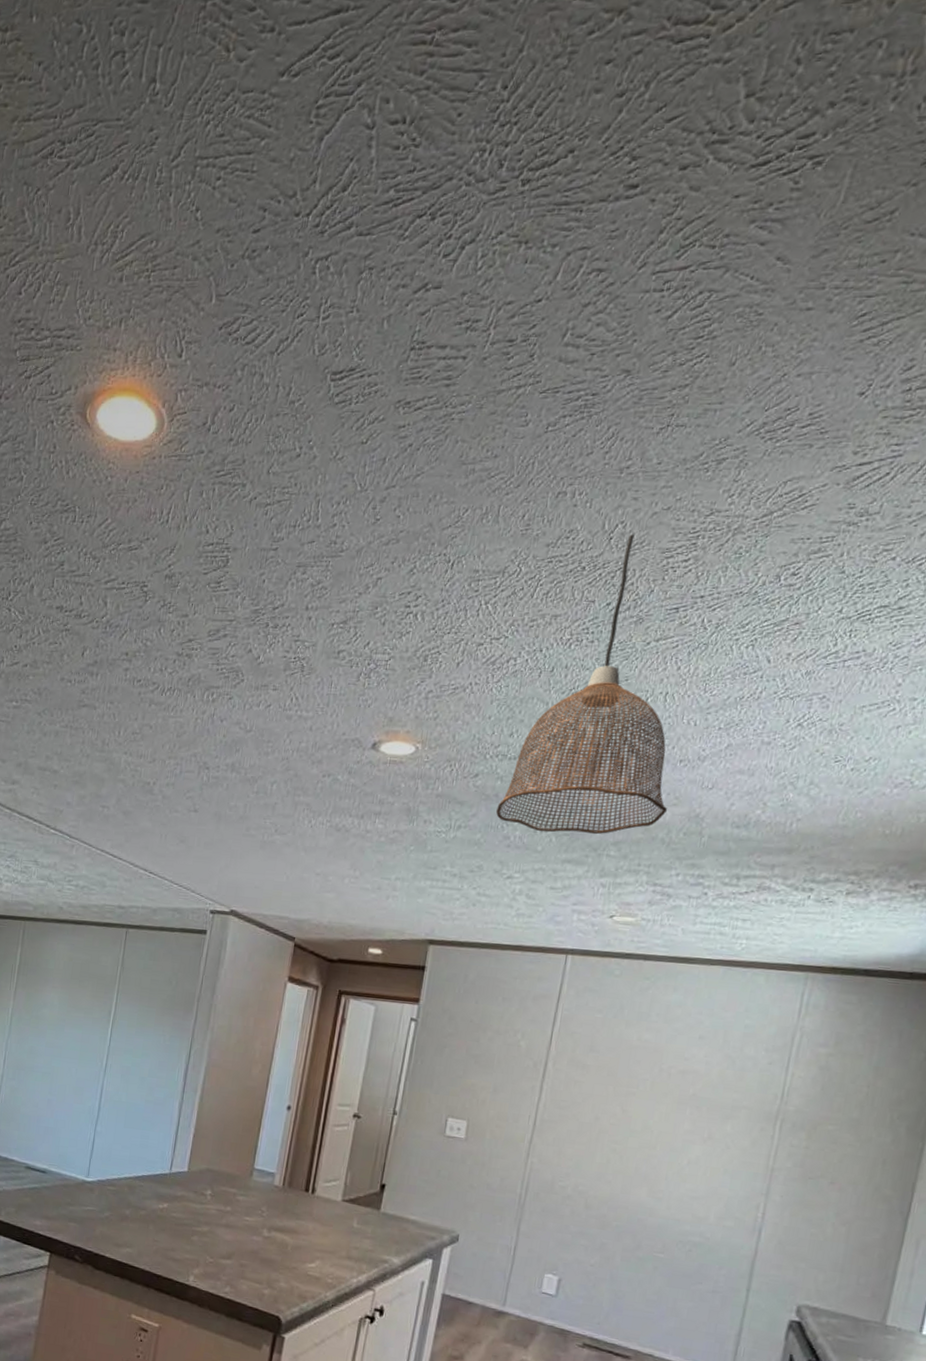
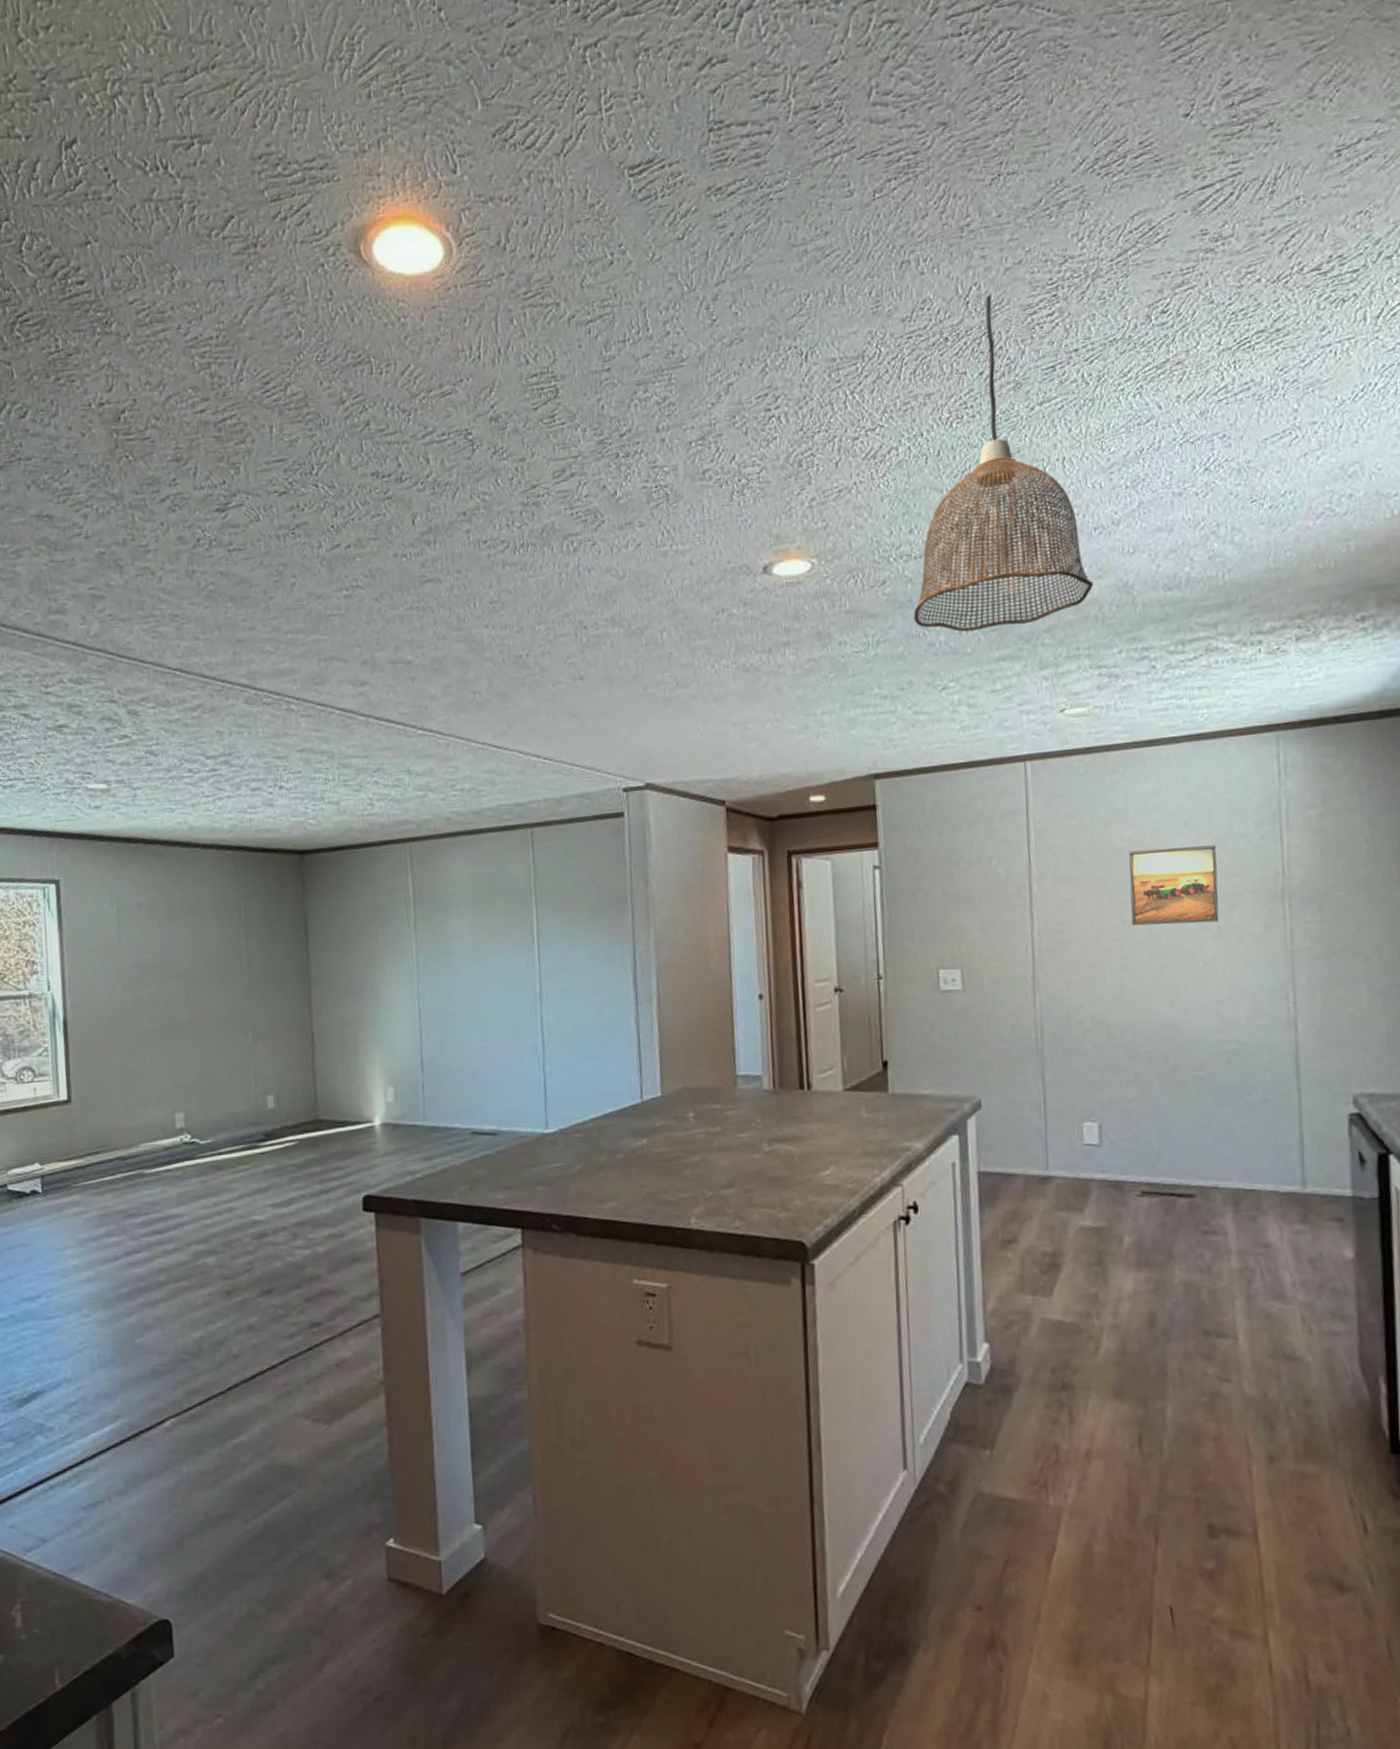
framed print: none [630,1051,725,1129] -> present [1129,845,1219,926]

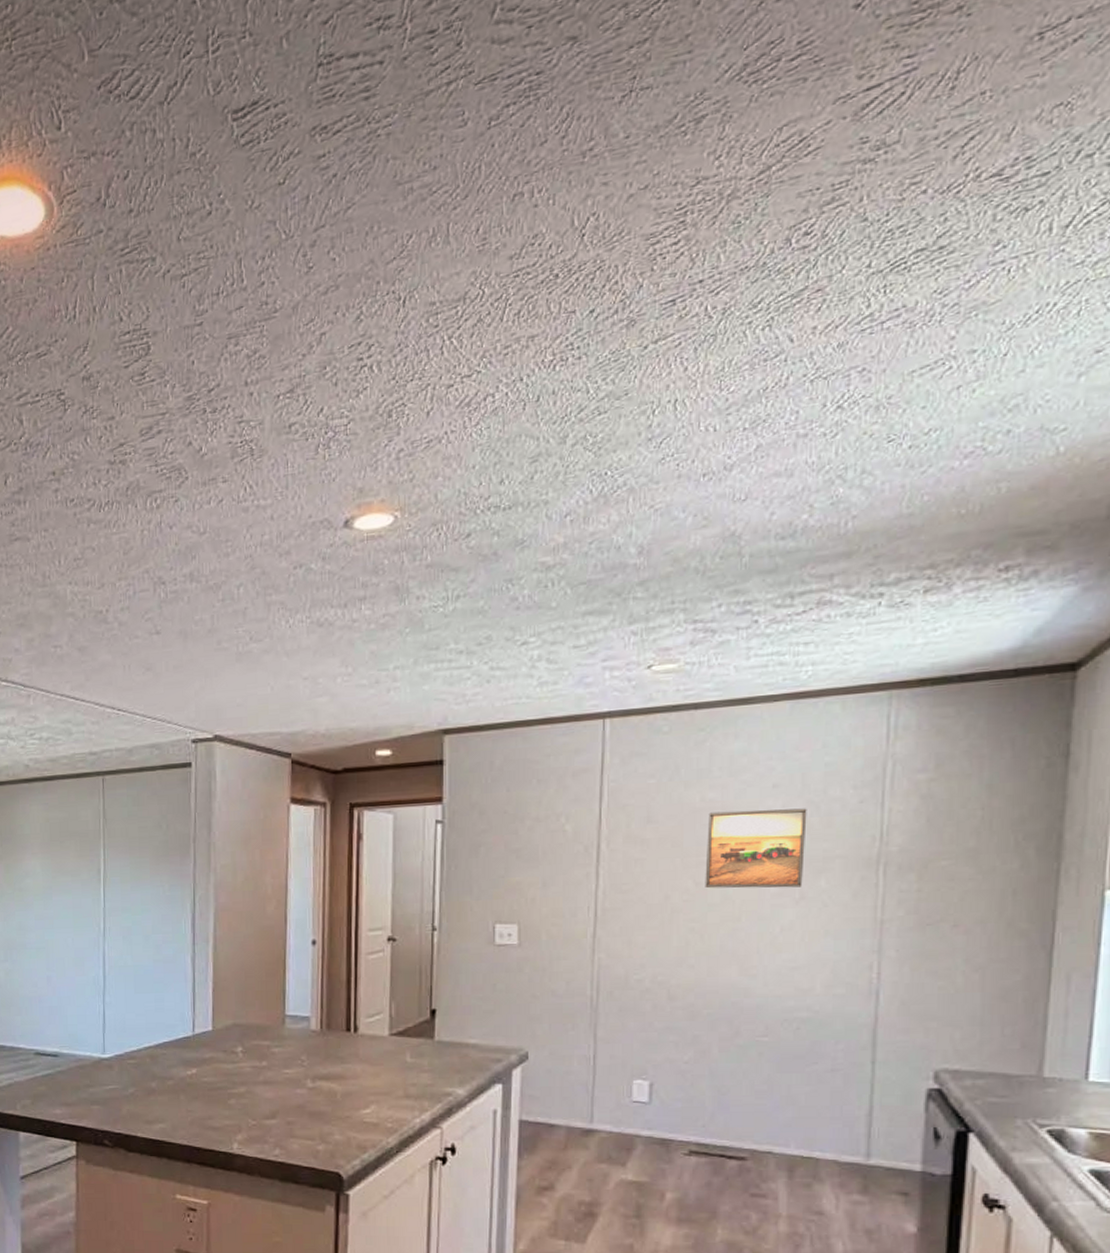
pendant lamp: present [914,294,1093,632] -> none [498,225,696,586]

